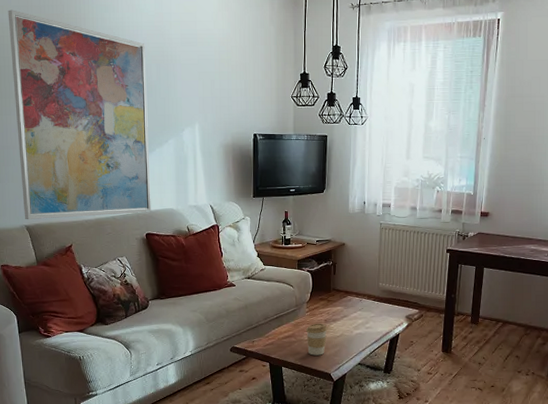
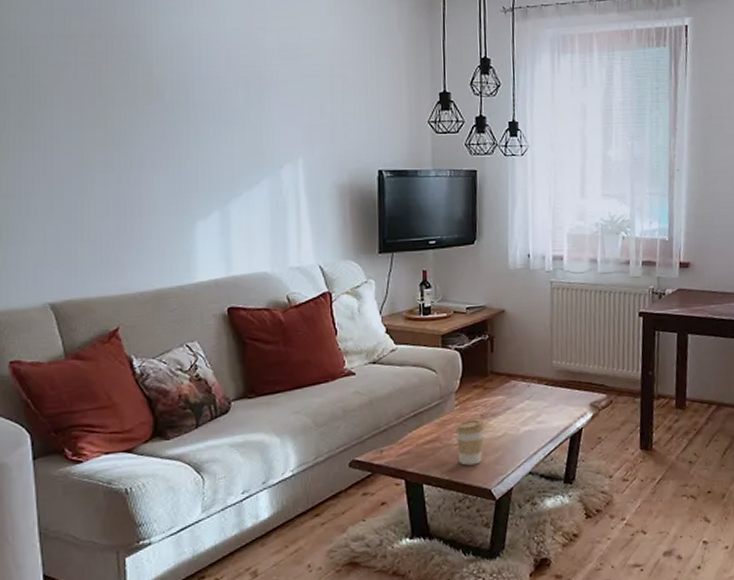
wall art: present [7,10,151,220] -> none [35,13,236,296]

